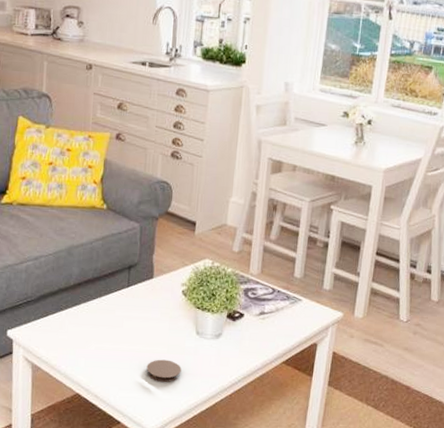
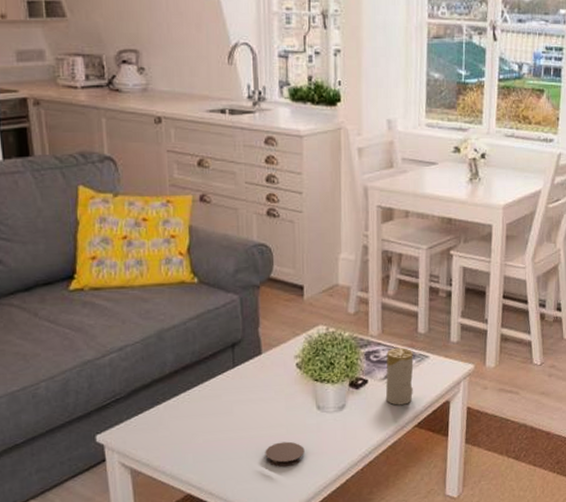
candle: none [258,288,288,341] -> present [385,347,414,405]

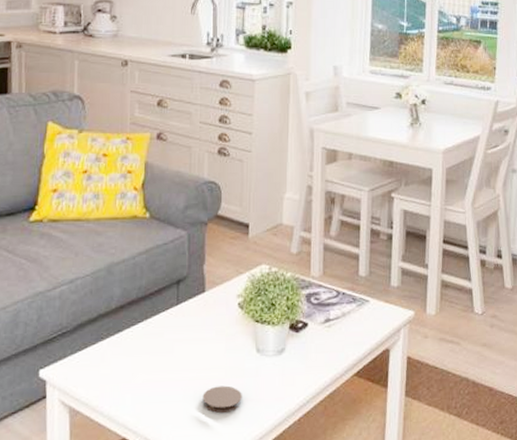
candle: present [385,347,414,405] -> none [325,290,354,352]

